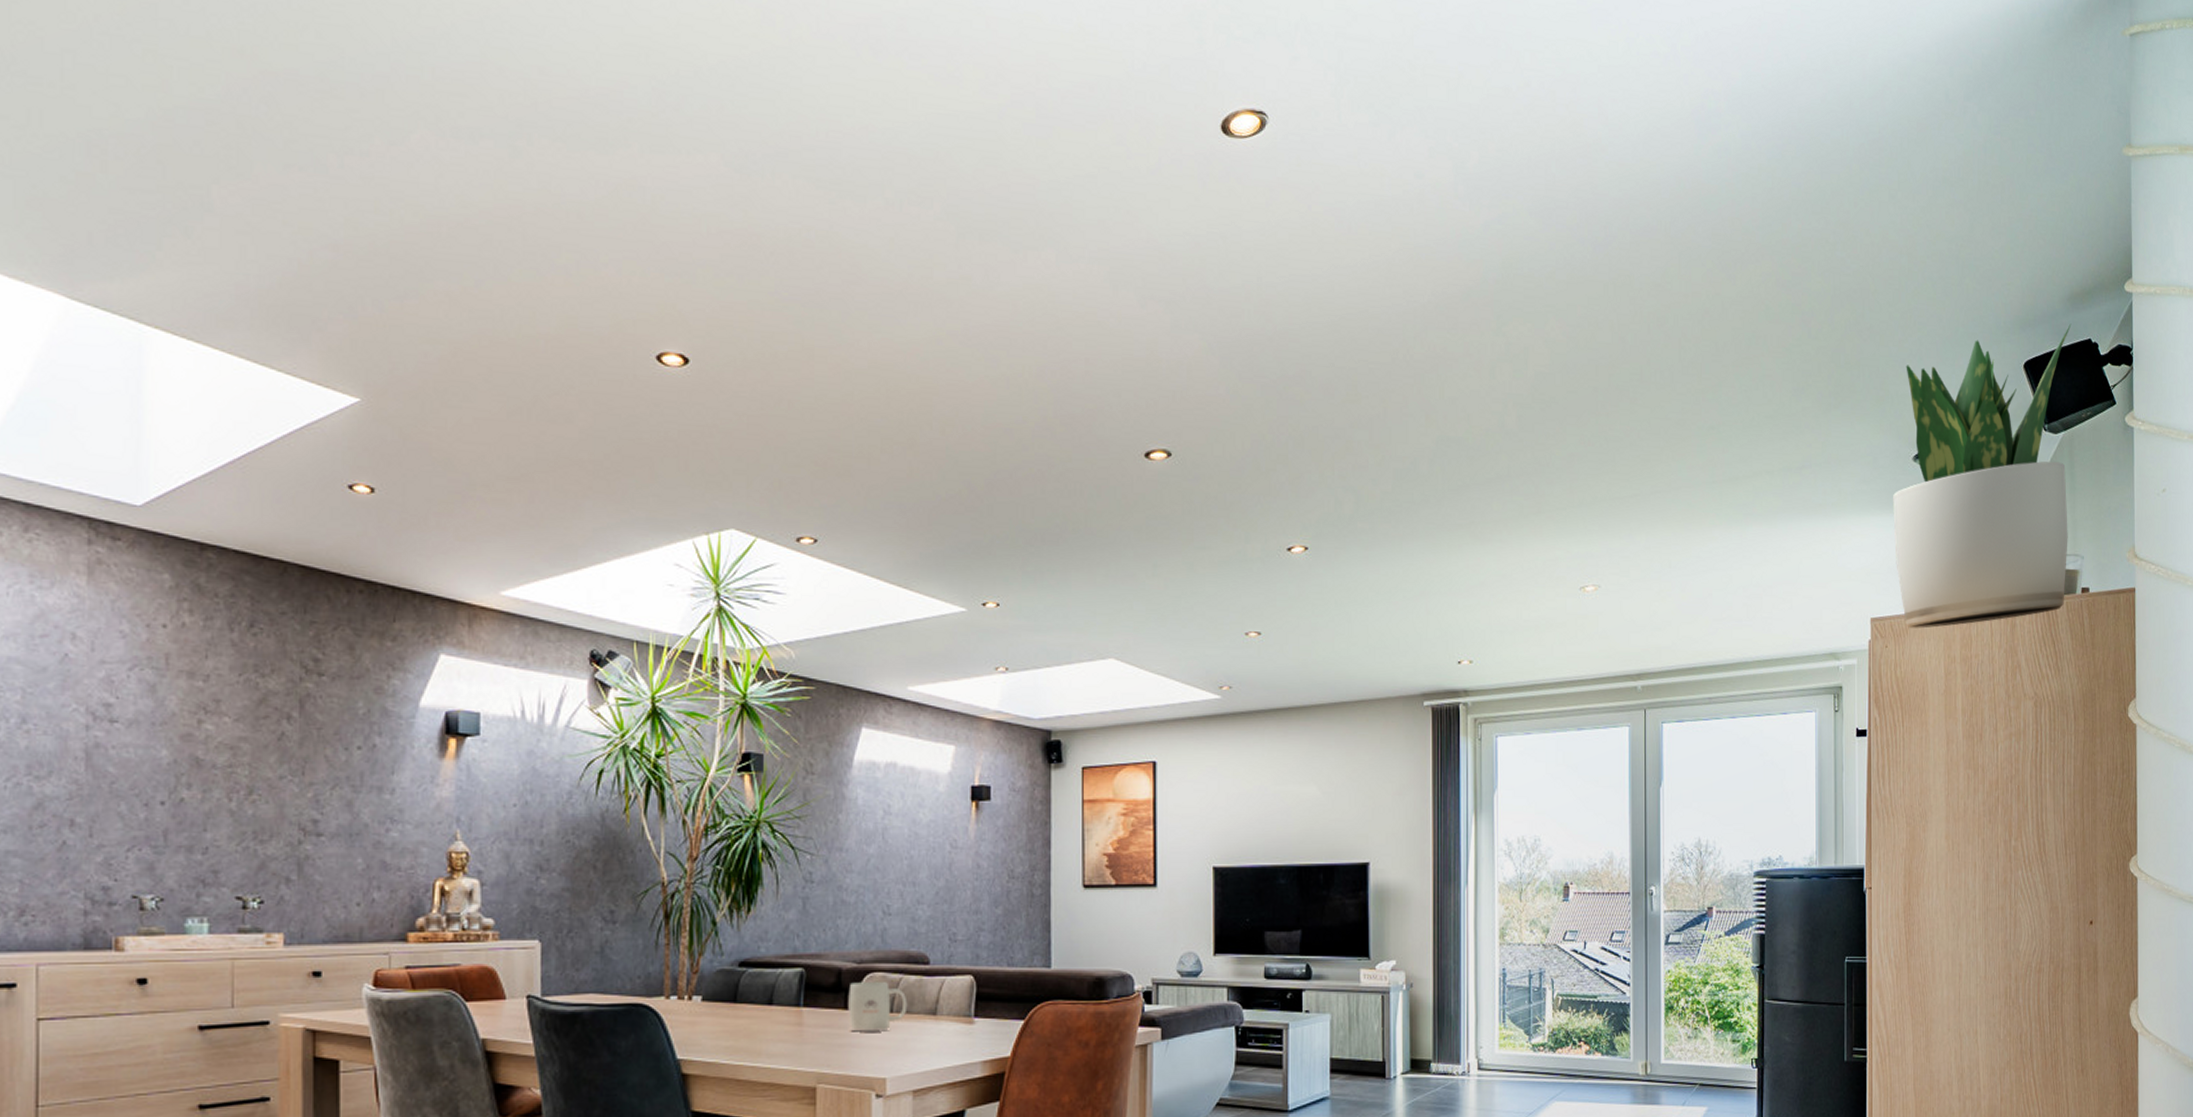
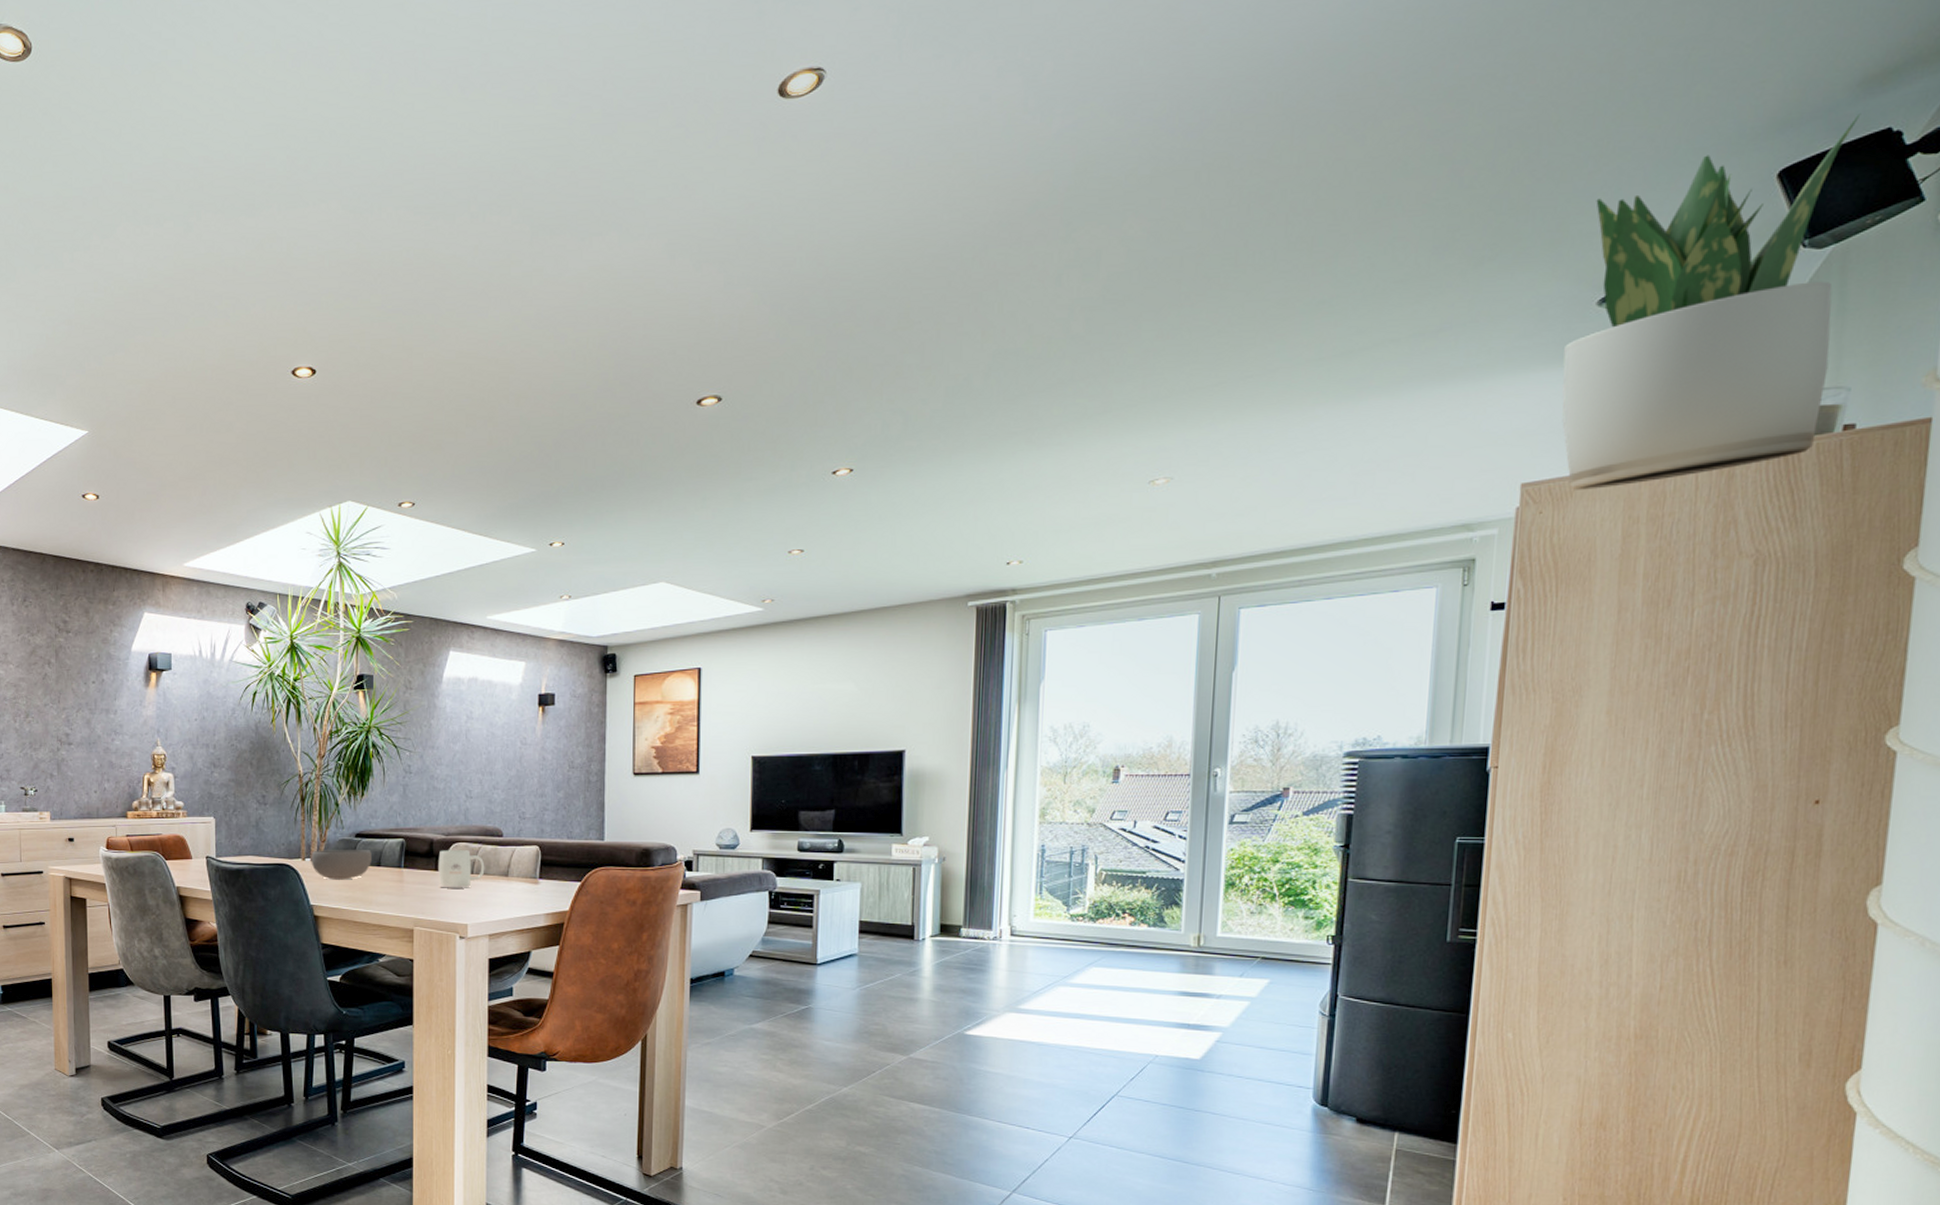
bowl: none [678,983,761,1024] -> present [311,850,372,880]

